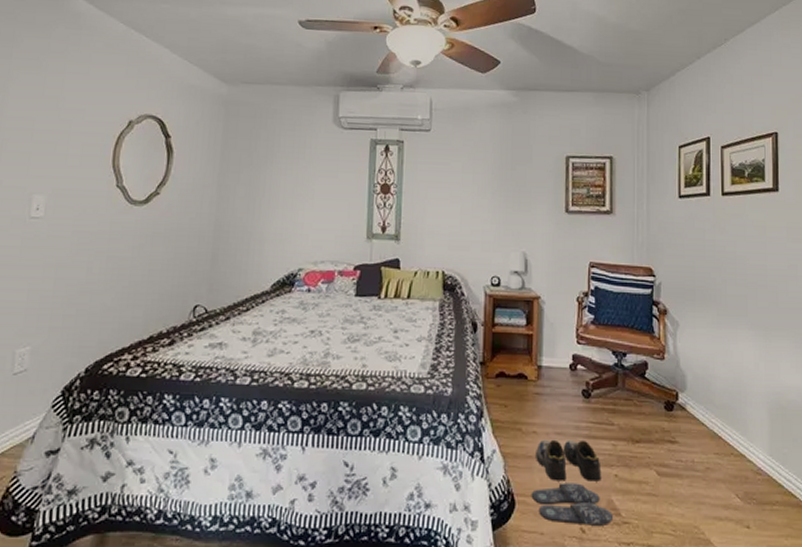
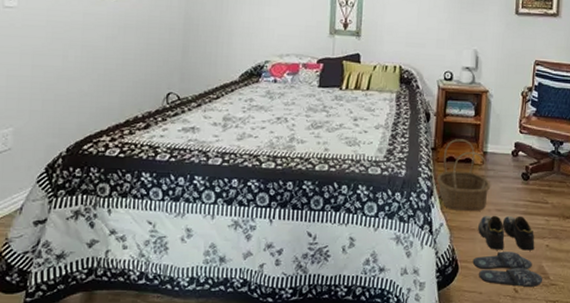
basket: none [486,351,548,435] -> present [436,139,491,211]

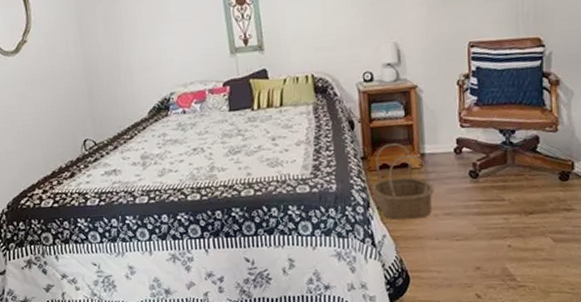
slippers: present [472,251,543,287] -> none [424,256,509,292]
shoe: present [478,215,535,251] -> none [426,217,495,257]

